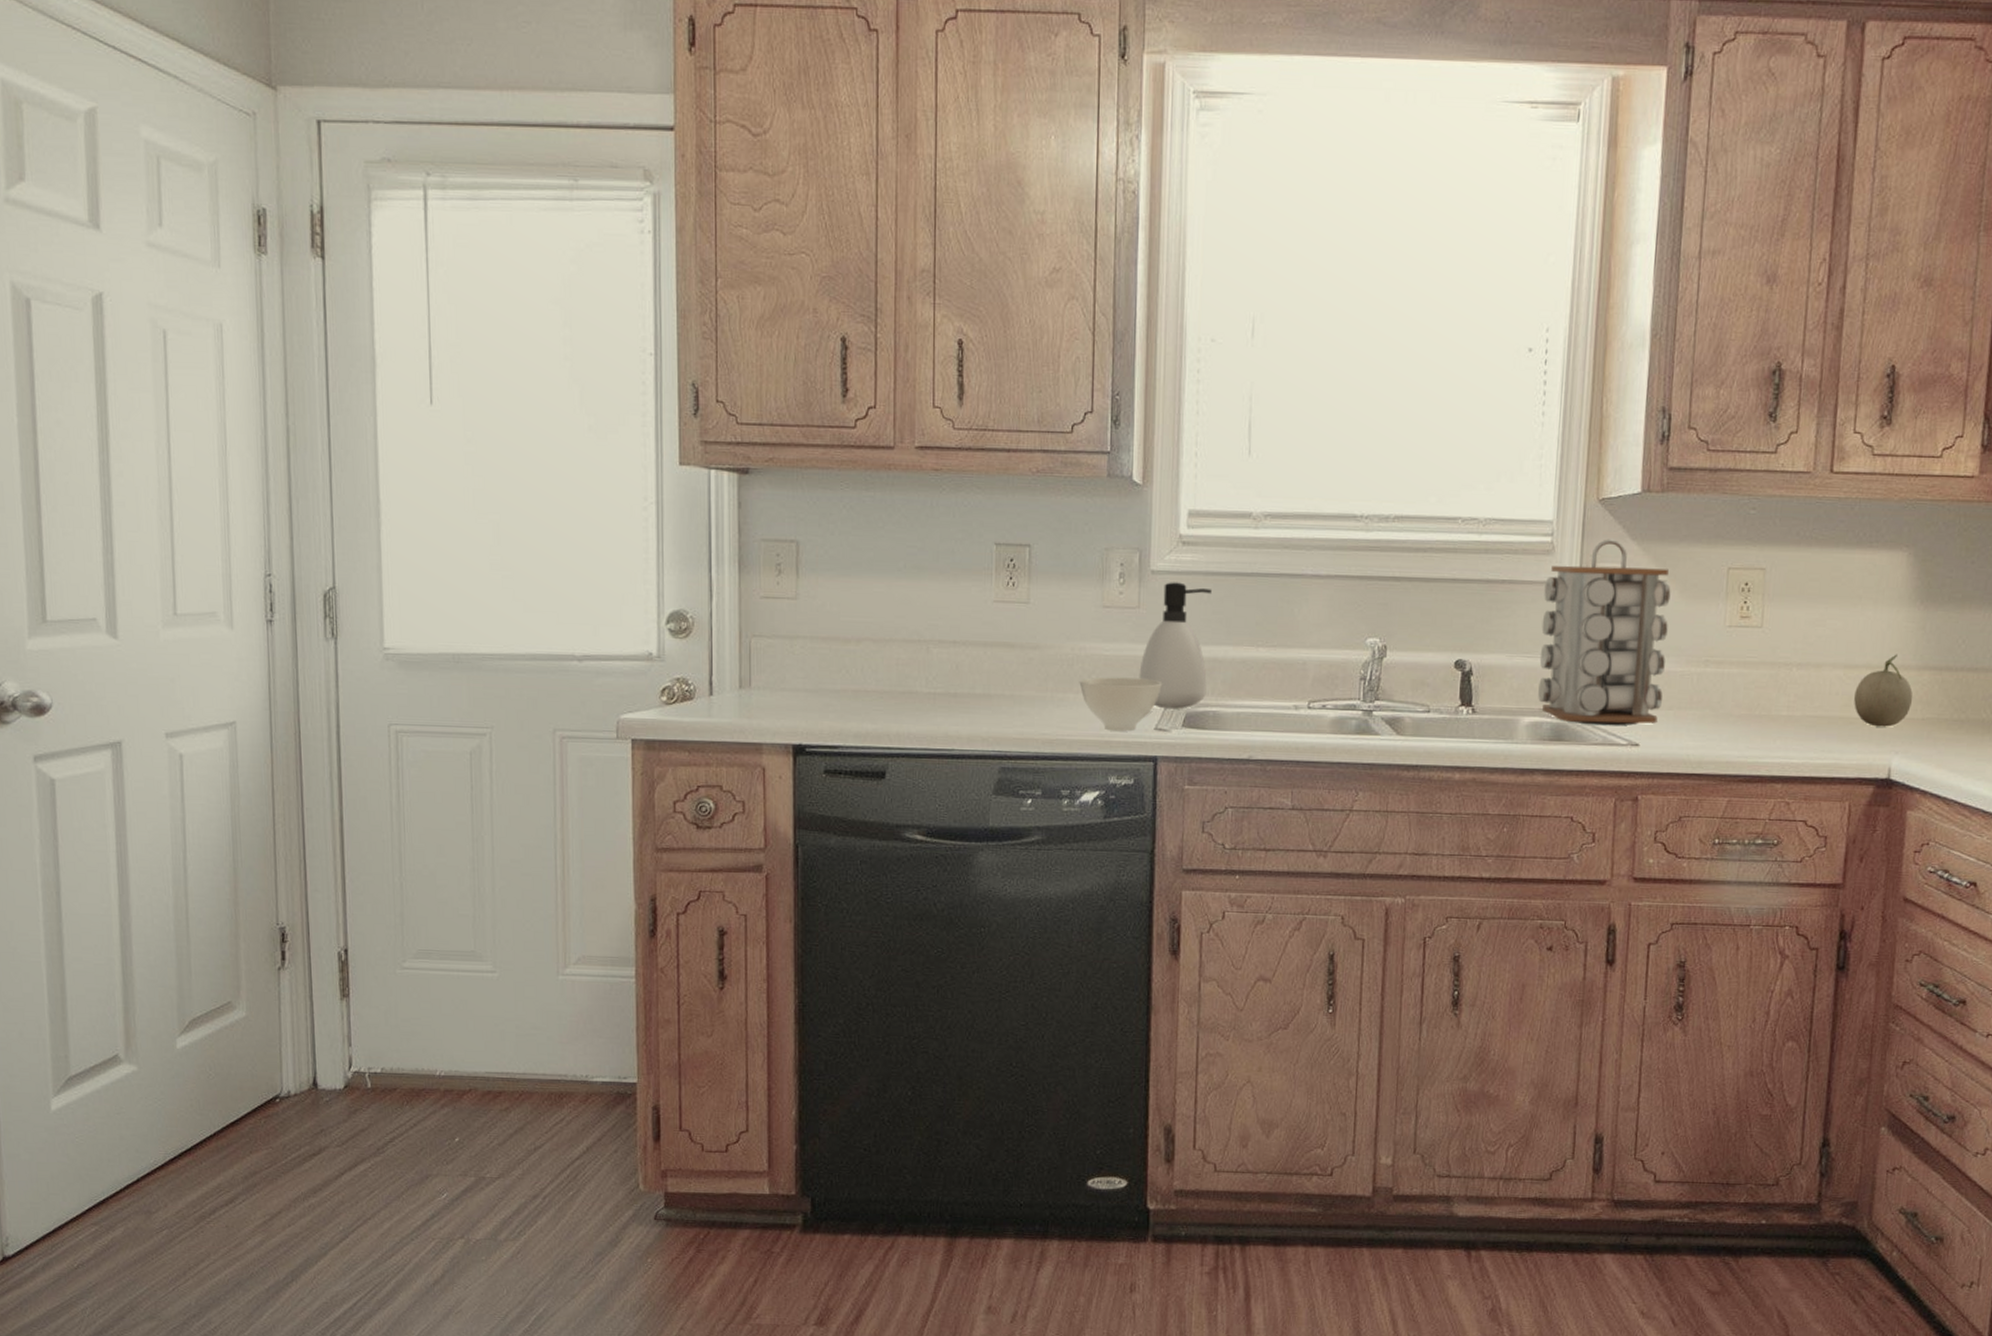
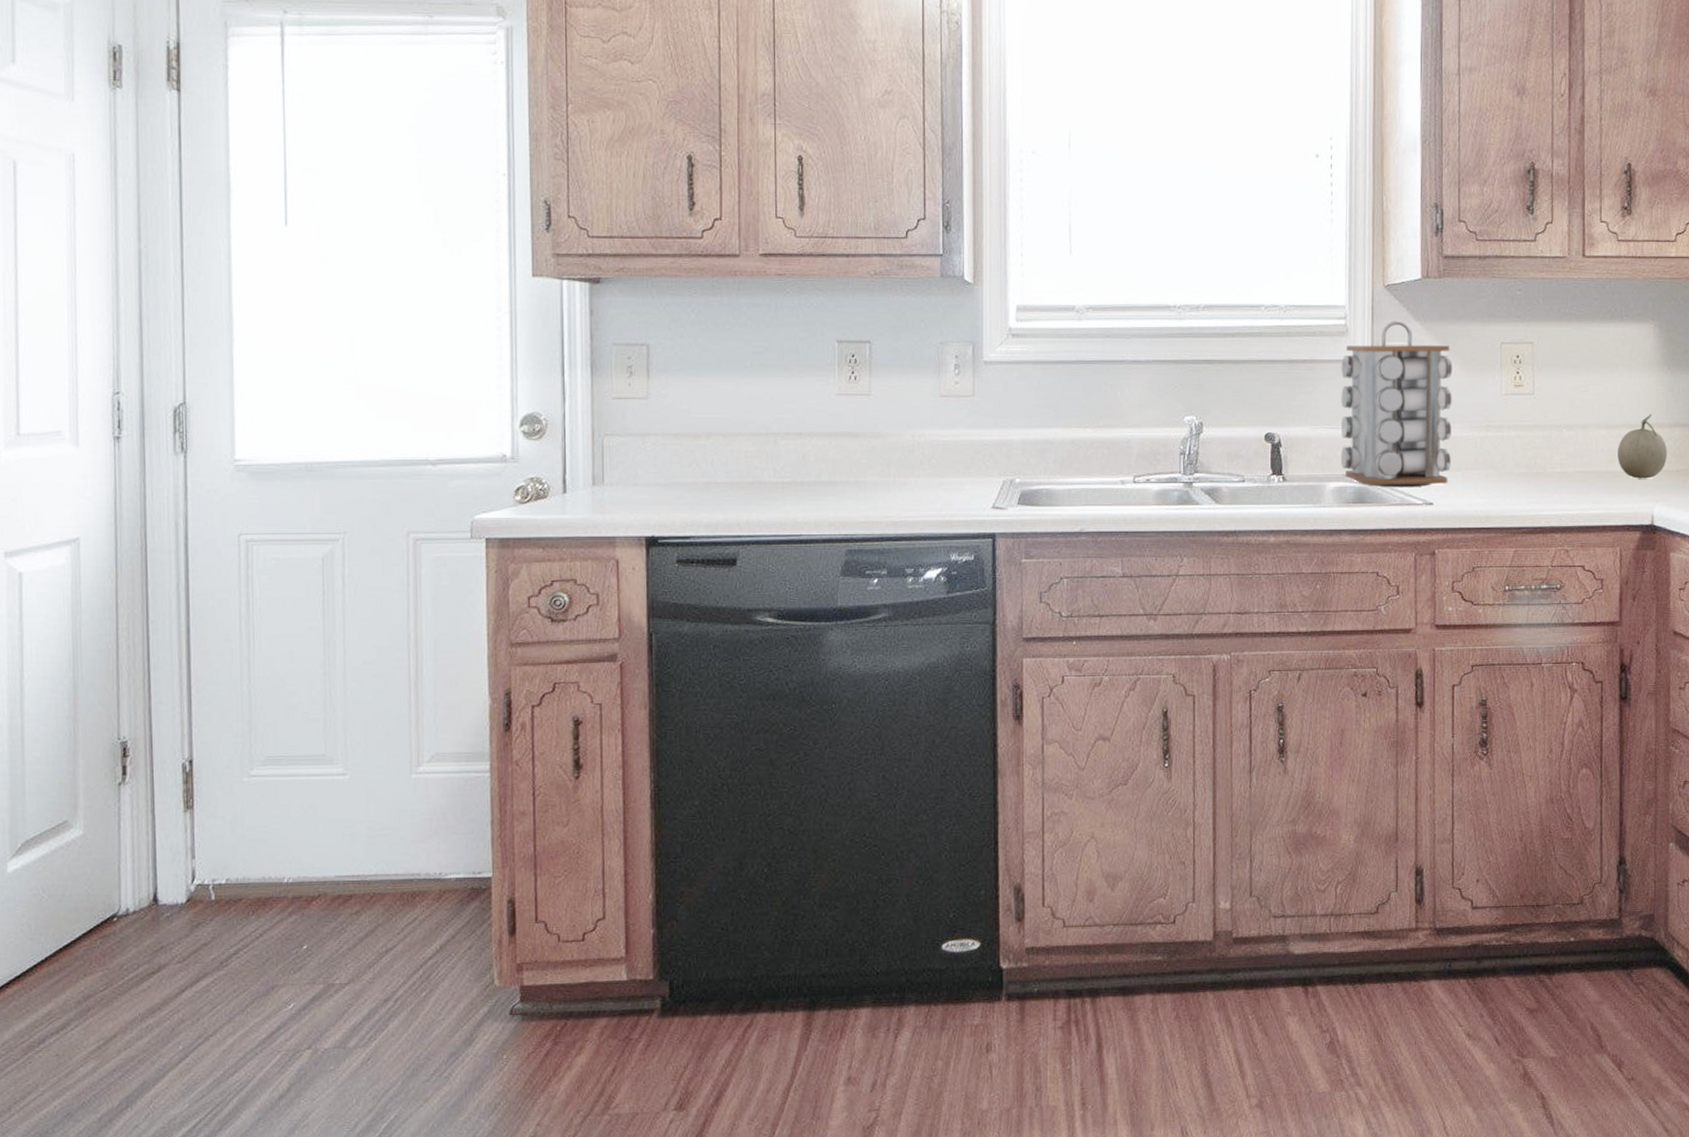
bowl: present [1079,677,1162,732] -> none [920,461,997,511]
soap dispenser: present [1139,582,1212,709] -> none [976,371,1041,488]

